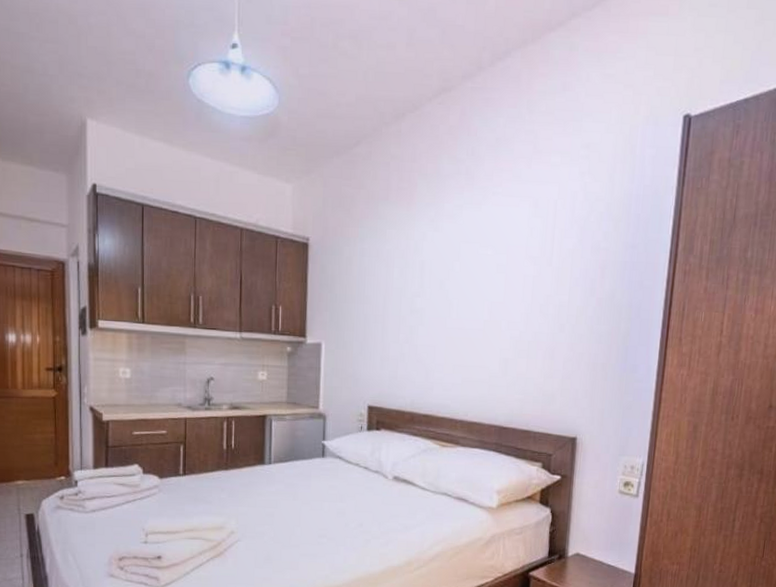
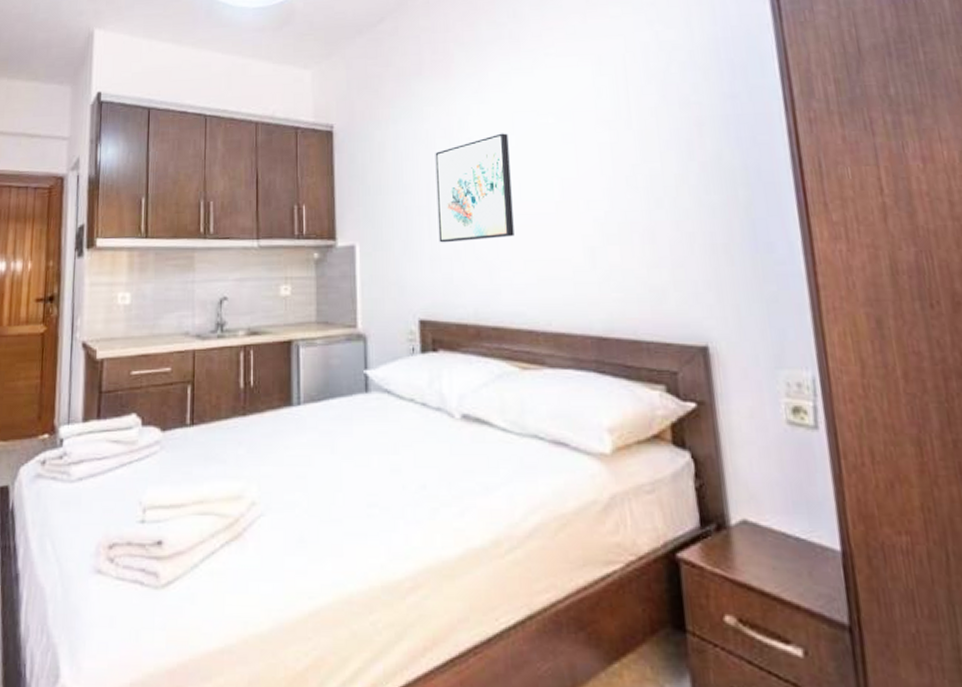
wall art: none [389,259,454,347] -> present [435,133,514,243]

